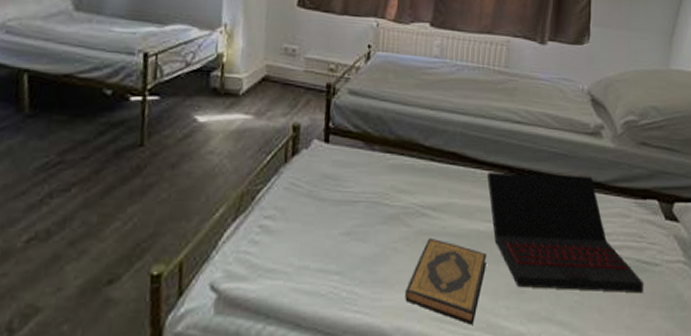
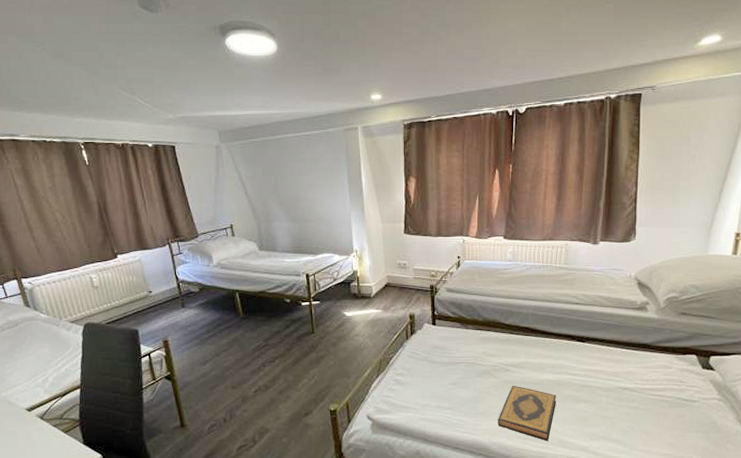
laptop: present [486,172,643,294] -> none [553,339,683,421]

